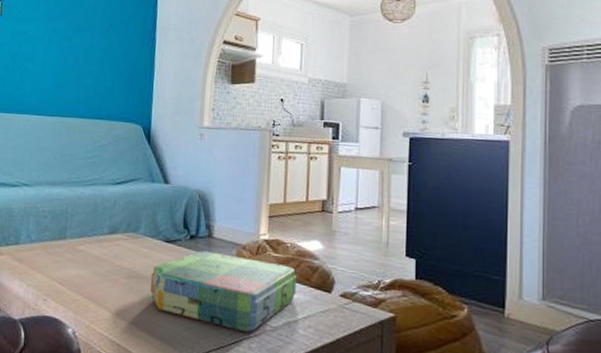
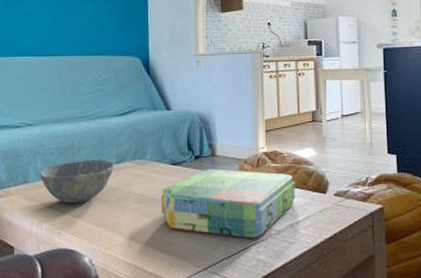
bowl: none [31,227,107,272] -> present [39,160,115,204]

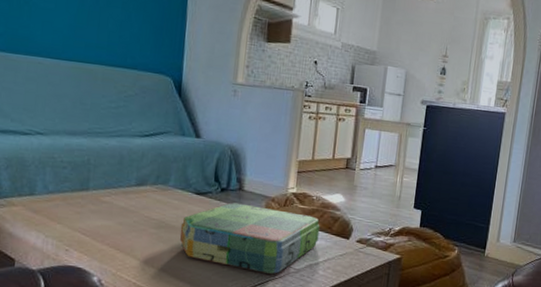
bowl: present [39,160,115,204] -> none [48,178,134,222]

